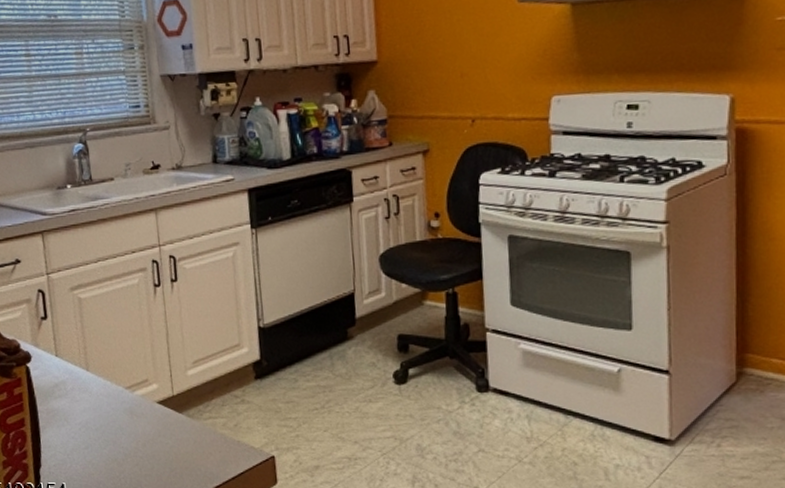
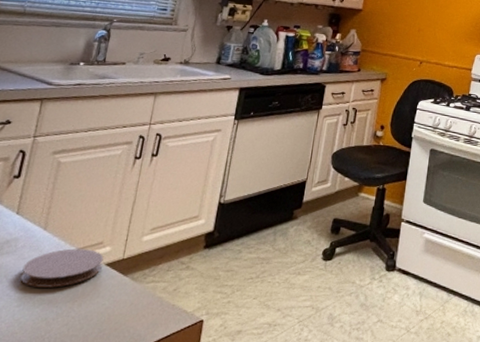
coaster: none [78,388,155,429] -> present [20,248,104,288]

